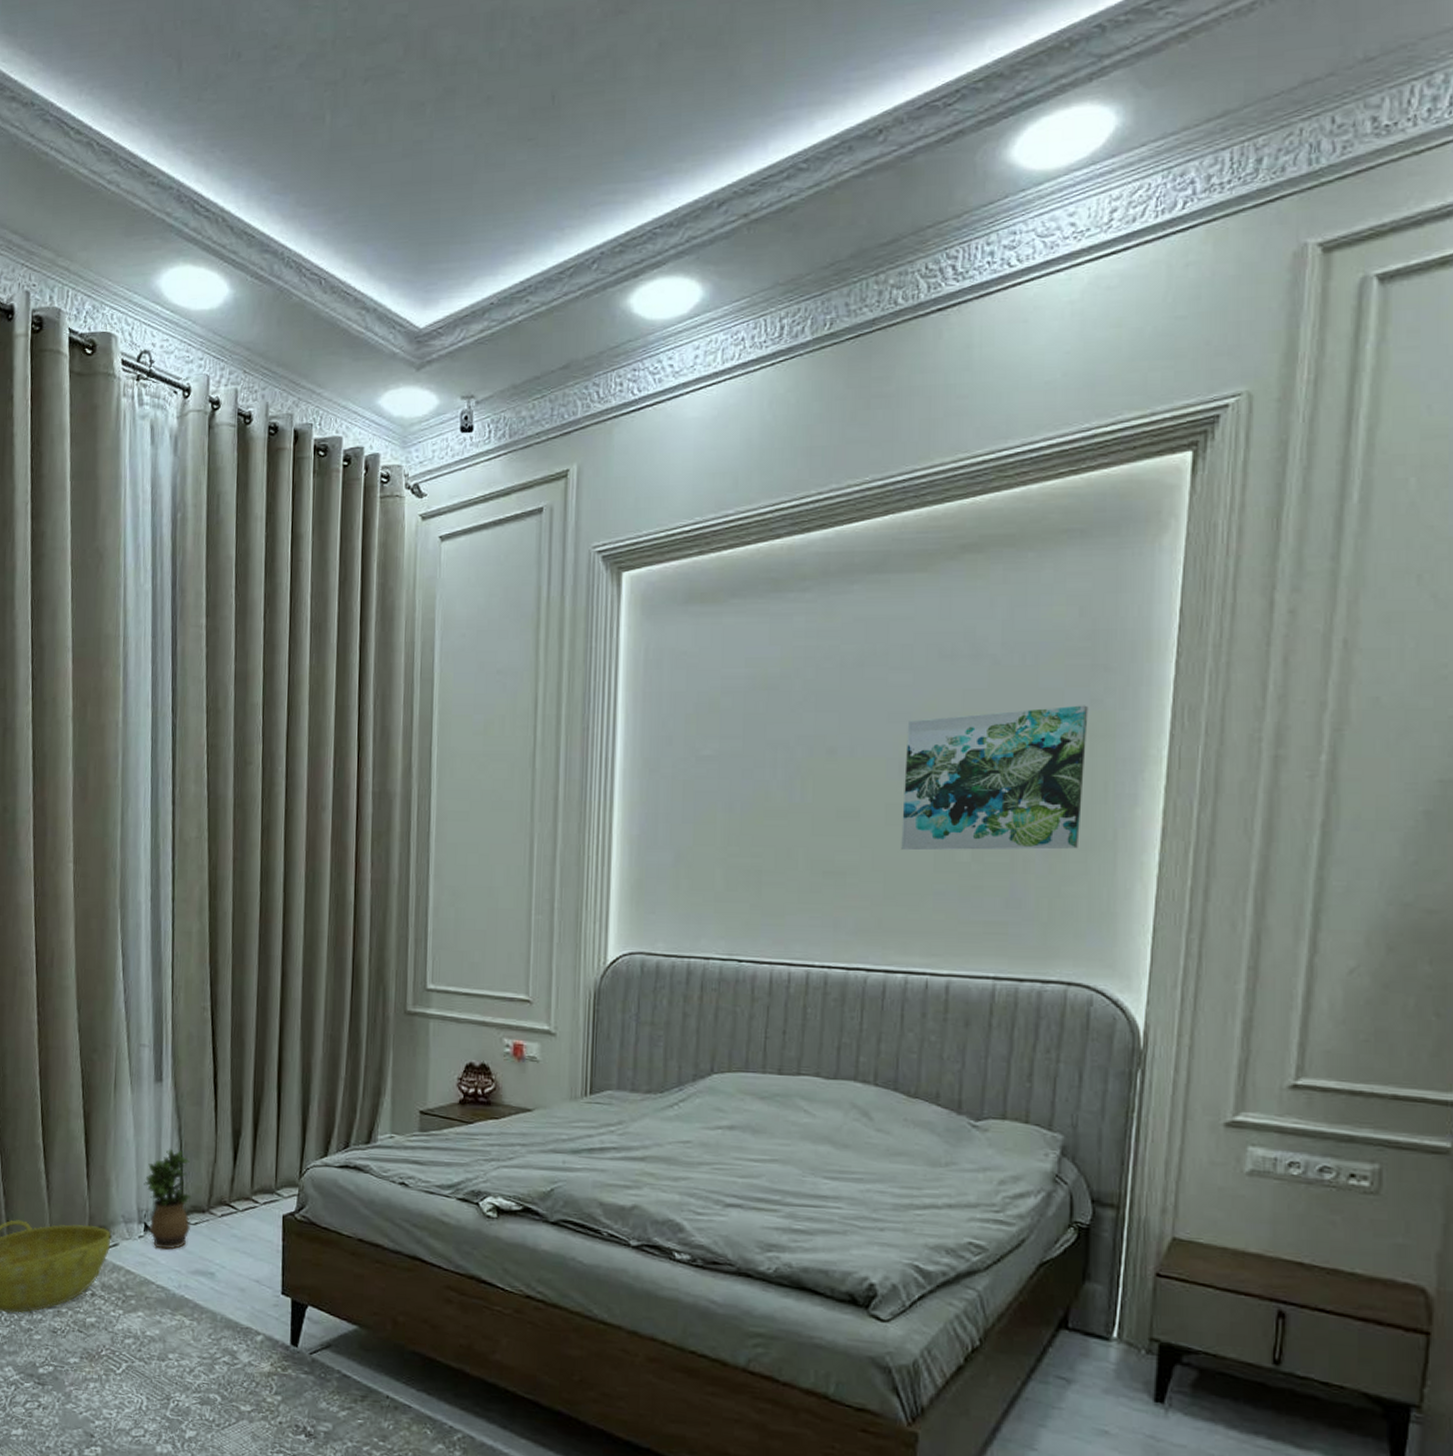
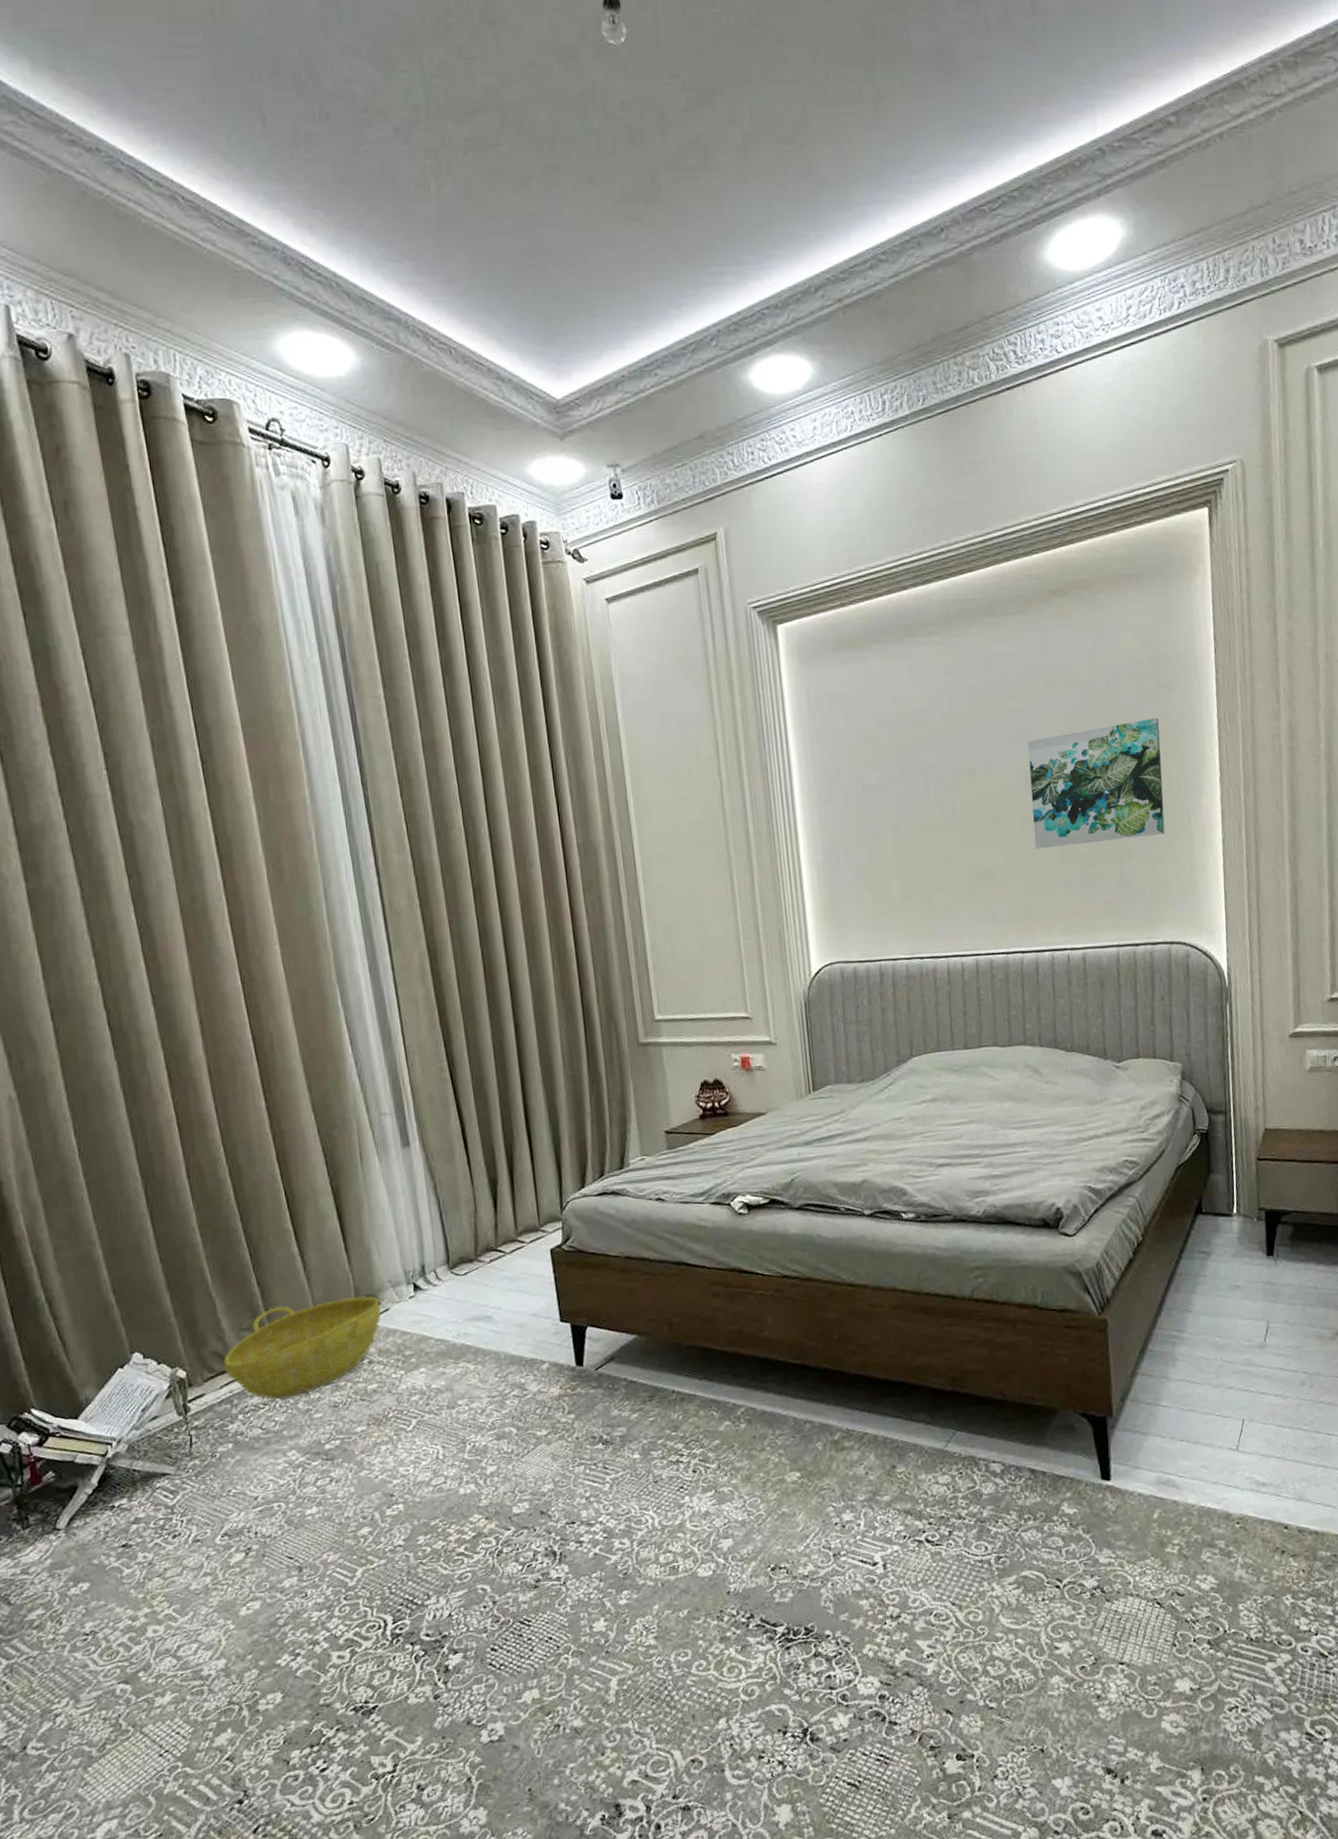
potted plant: present [144,1148,192,1250] -> none [406,1207,461,1305]

